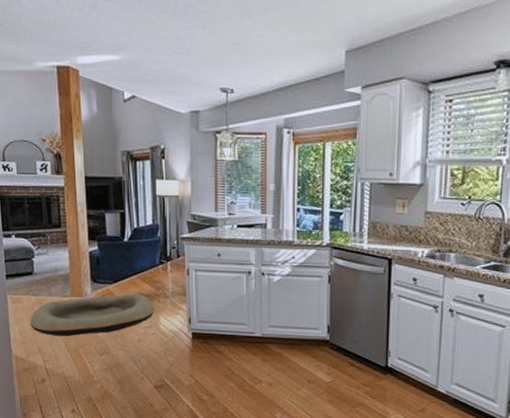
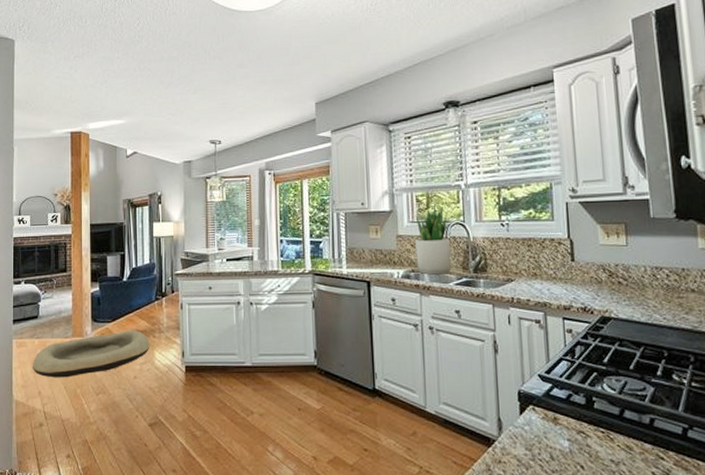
planter: none [443,181,484,257] -> present [415,205,451,275]

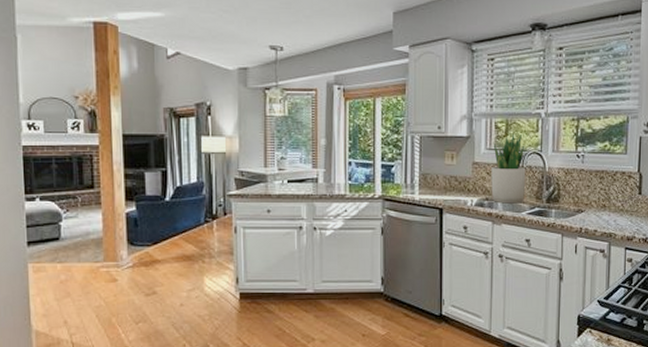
dog bed: present [32,329,150,378] -> none [54,254,199,306]

